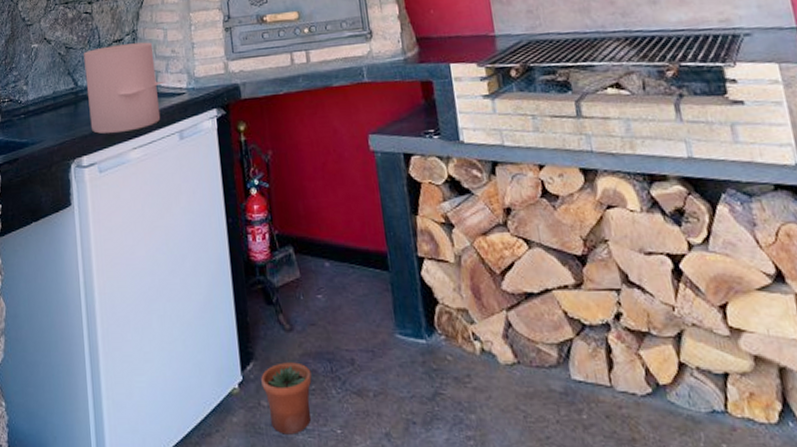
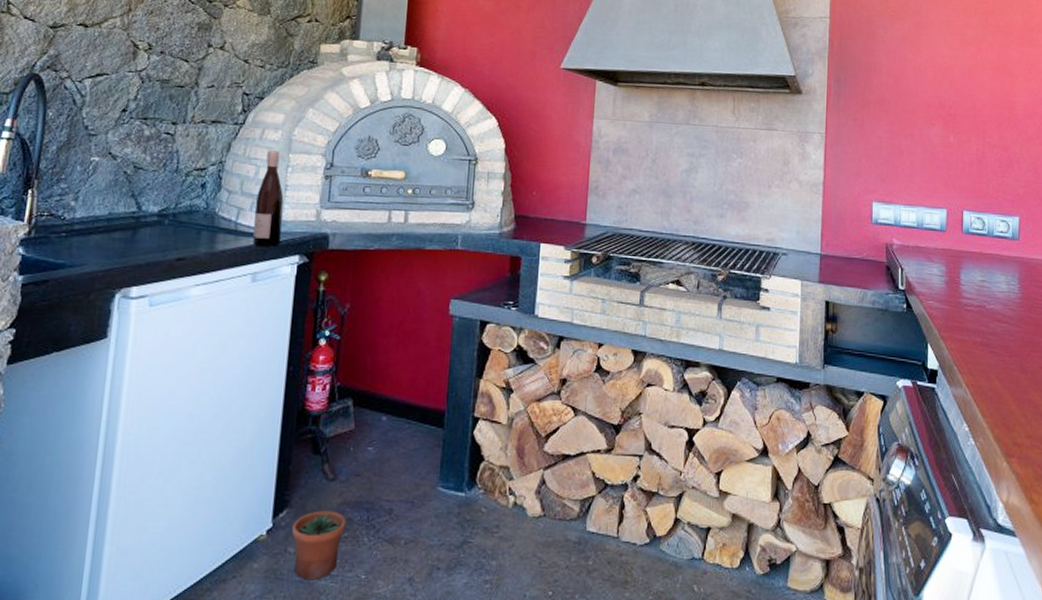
paper towel roll: present [84,42,165,134] -> none [148,173,247,267]
bottle: none [168,12,198,105] -> present [252,150,284,247]

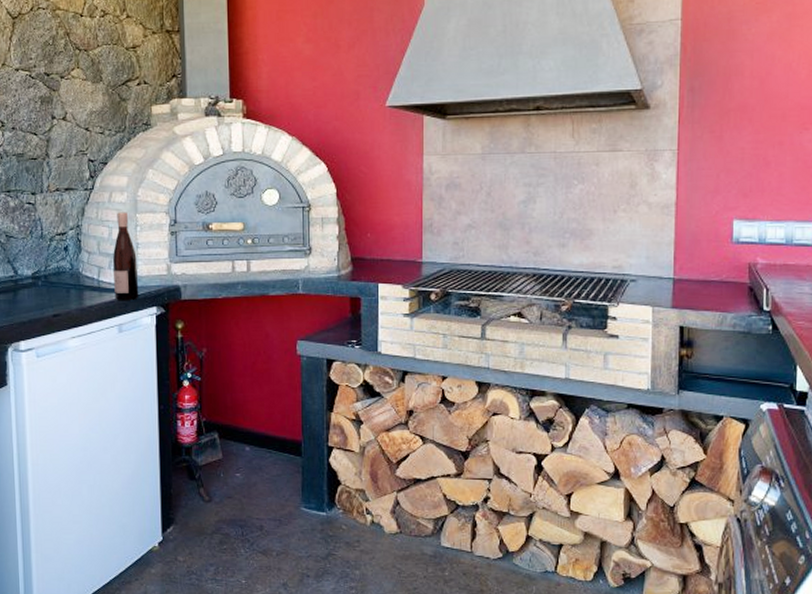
planter: present [292,511,346,580] -> none [179,527,224,584]

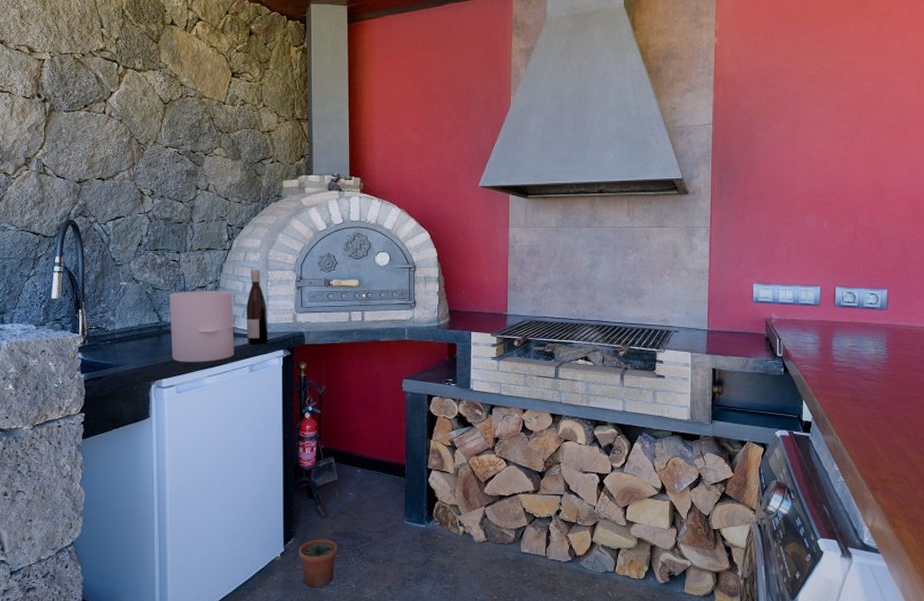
paper towel roll: none [25,238,108,321] -> present [169,291,241,362]
planter: none [179,527,224,584] -> present [299,539,338,588]

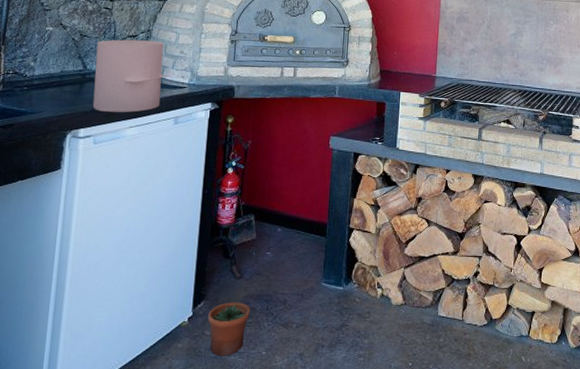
bottle: present [246,269,269,344] -> none [174,21,199,96]

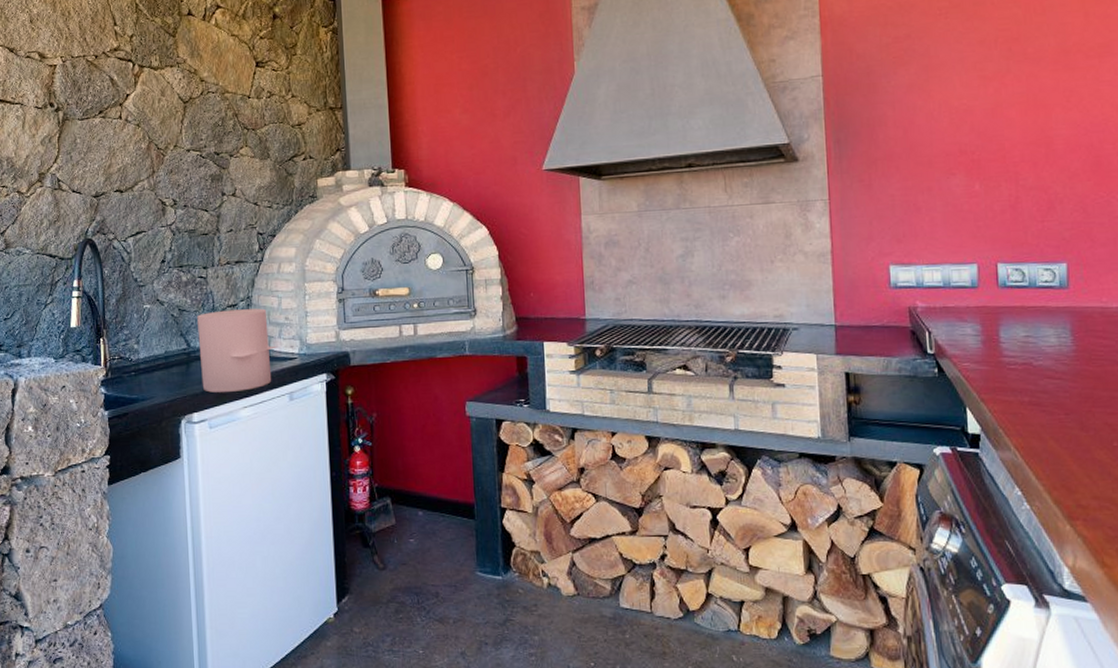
planter: present [208,302,251,356] -> none [354,596,400,655]

